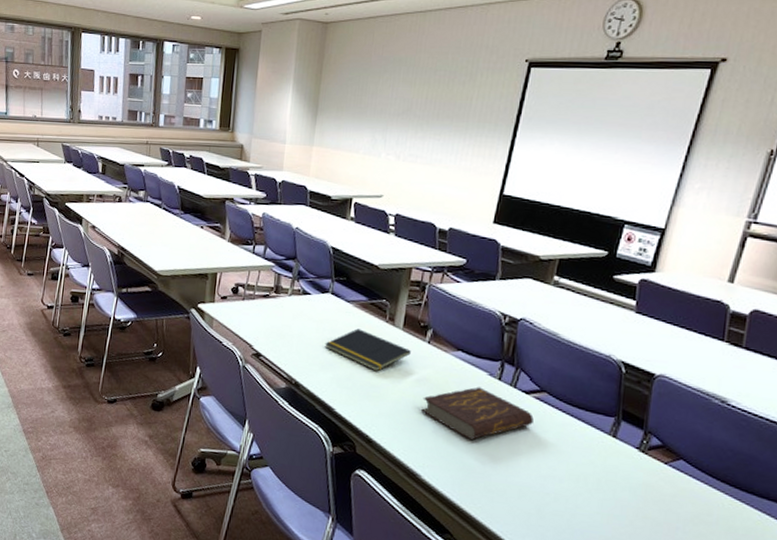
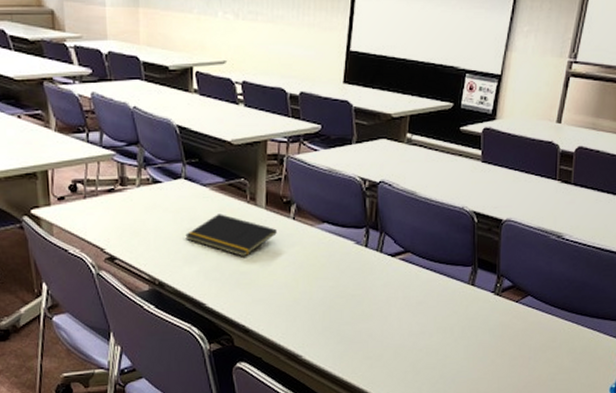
book: present [421,387,534,440] -> none [294,257,401,311]

